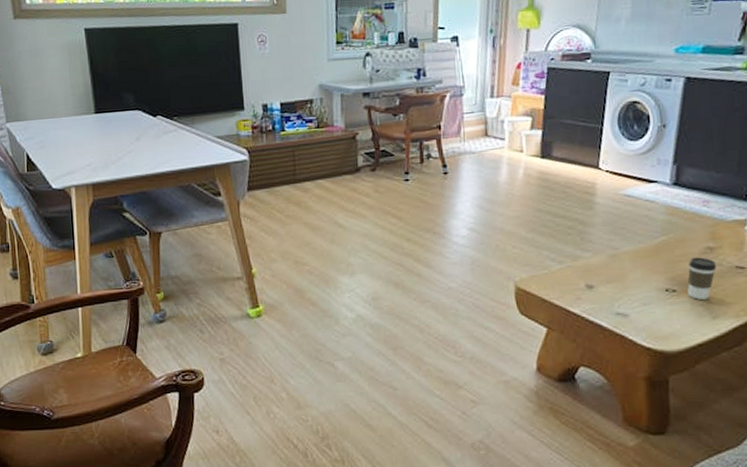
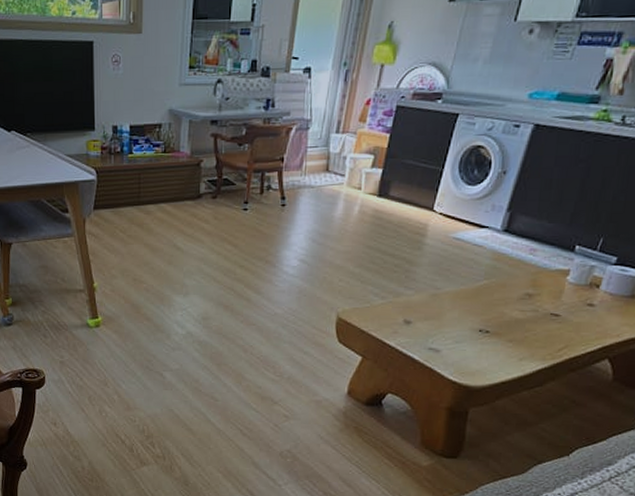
coffee cup: present [687,257,716,300] -> none [500,302,532,342]

